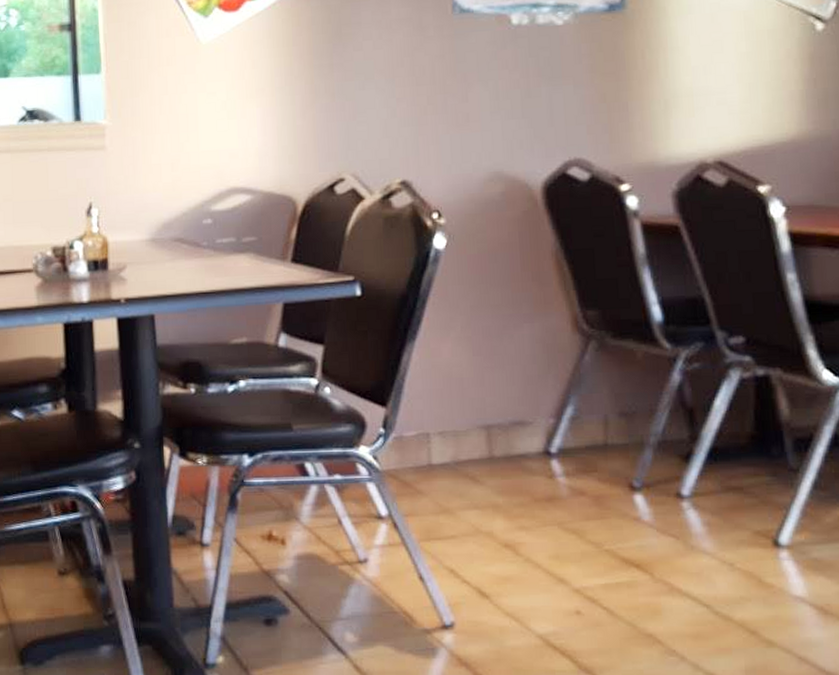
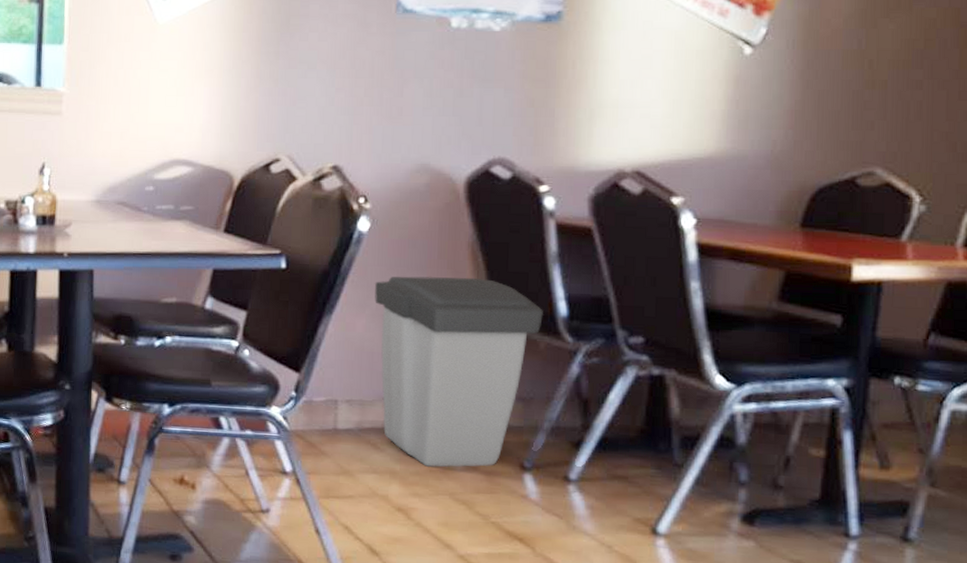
trash can: none [458,288,638,496] -> present [375,276,543,467]

